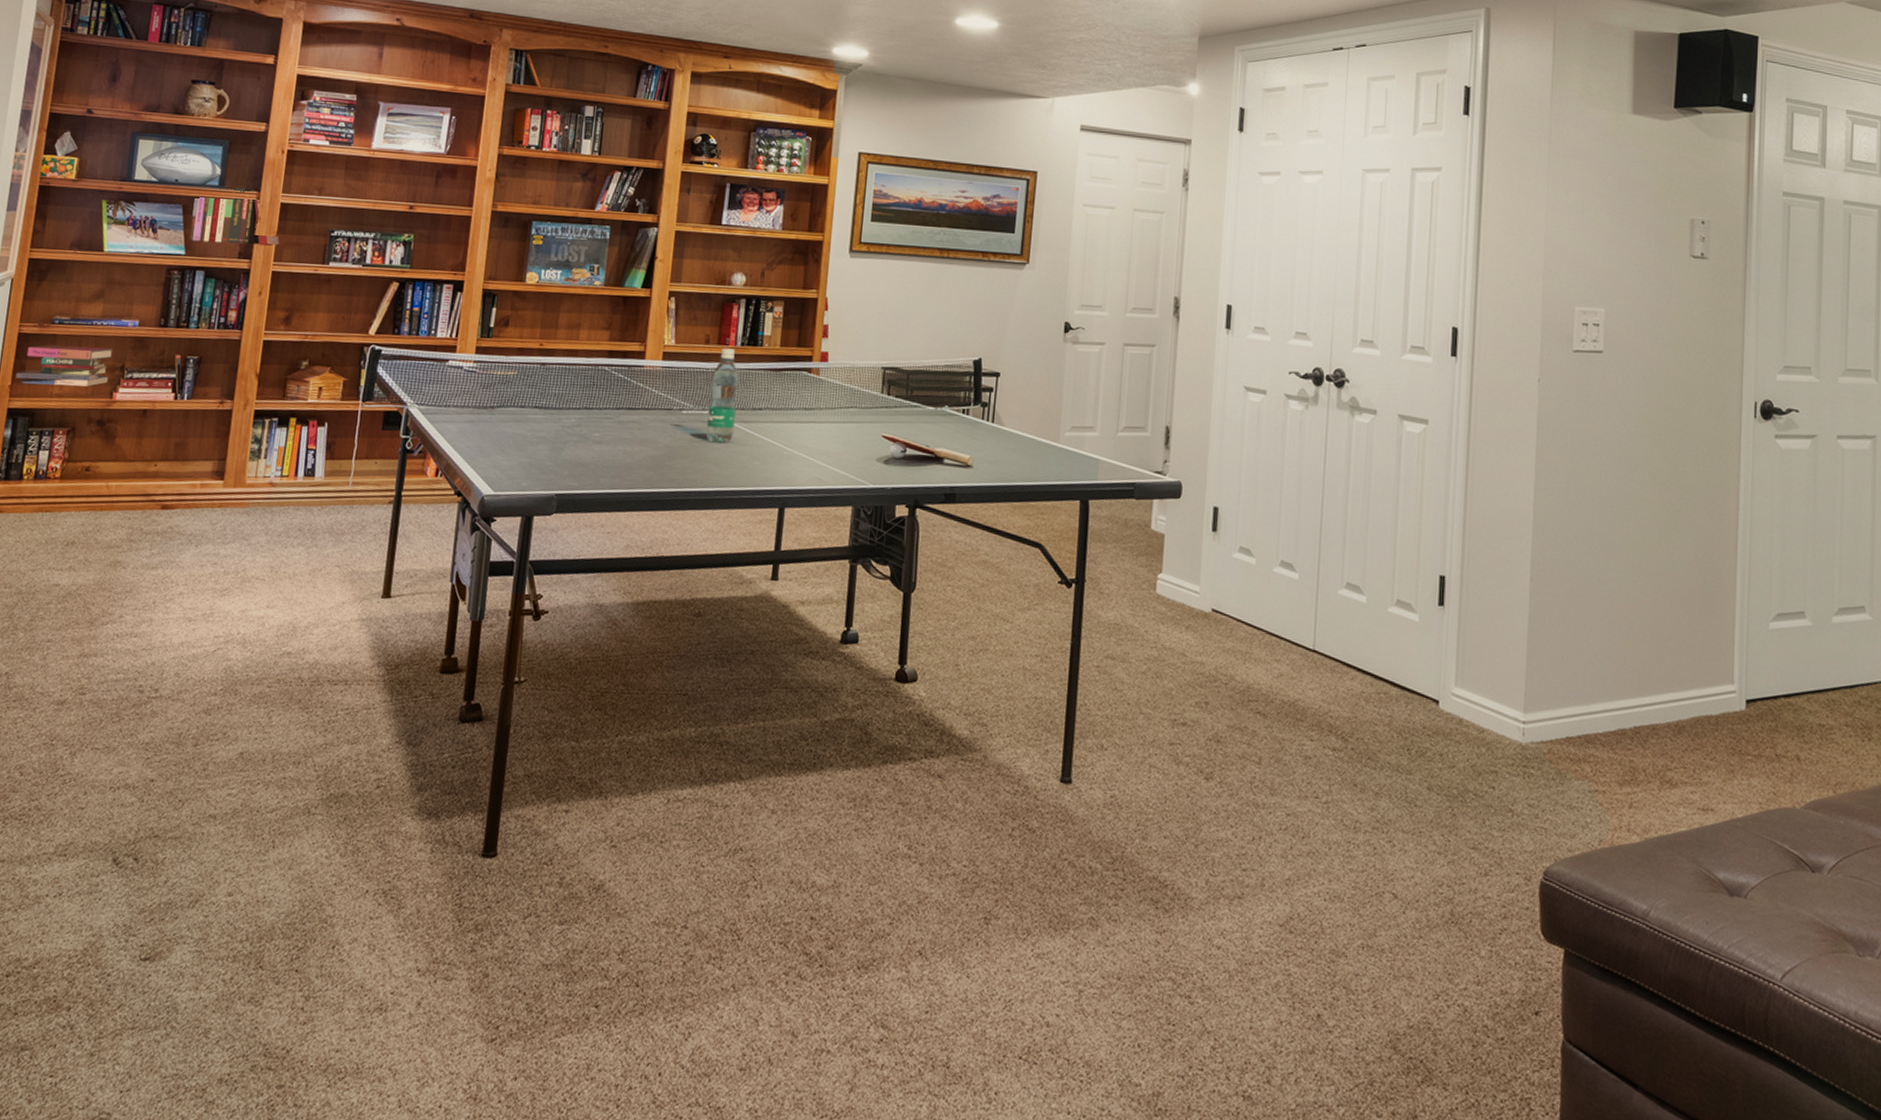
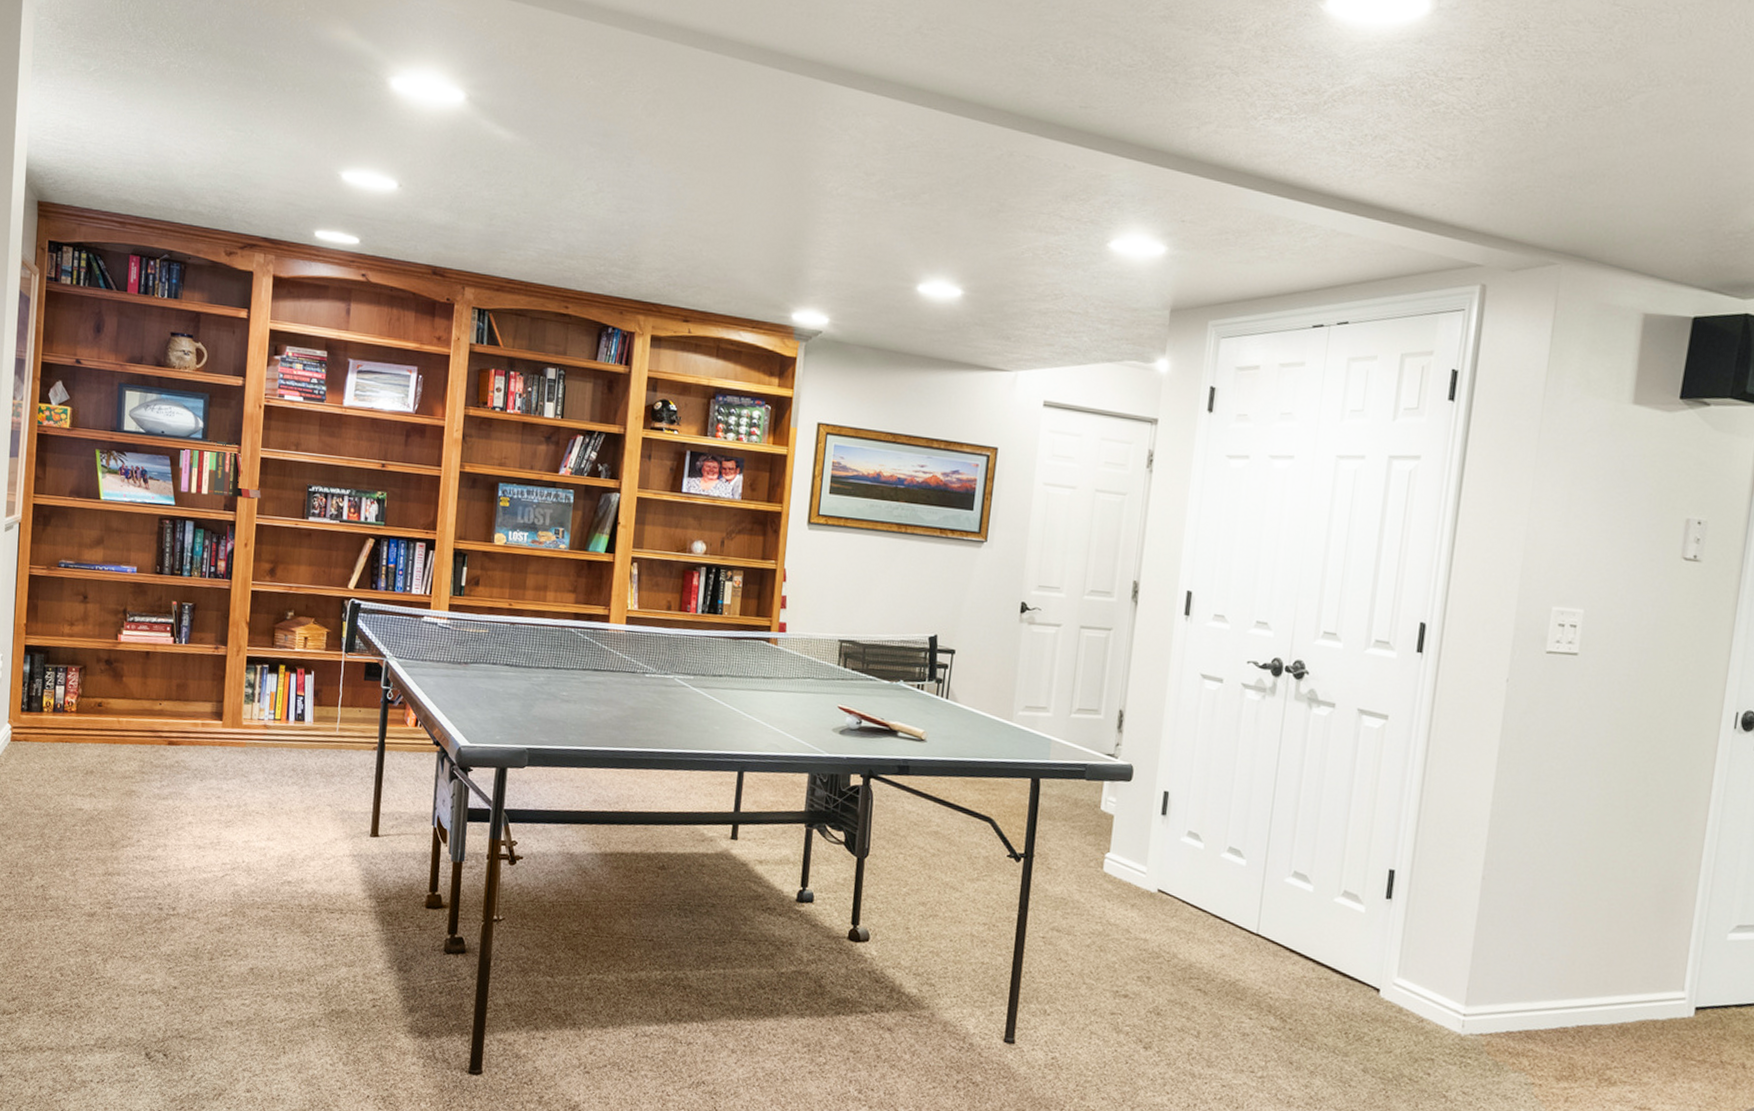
books: present [16,344,114,387] -> none [30,586,116,628]
bottle: present [706,348,739,443] -> none [668,614,700,707]

